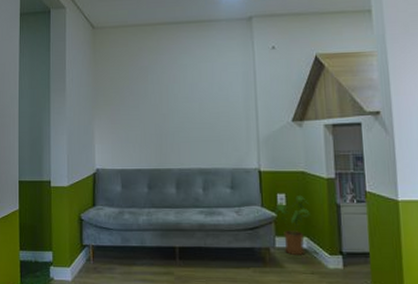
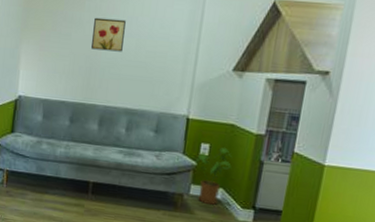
wall art: none [158,87,188,117] -> present [91,17,126,52]

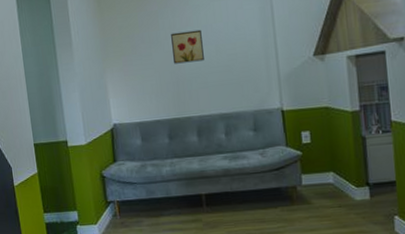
house plant: present [195,148,233,205] -> none [299,131,337,191]

